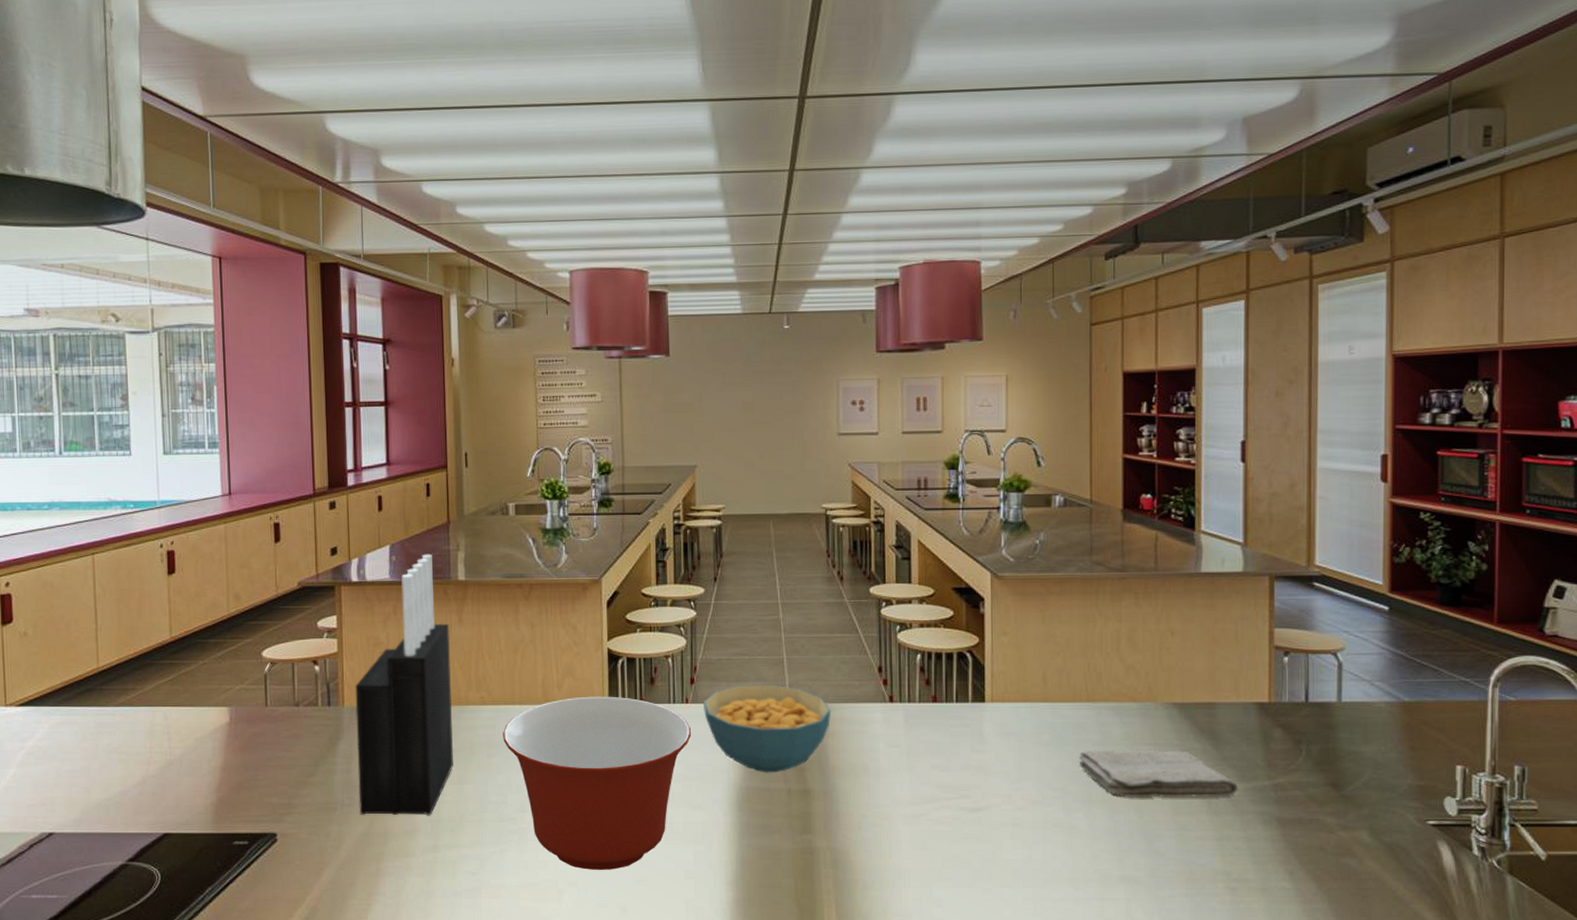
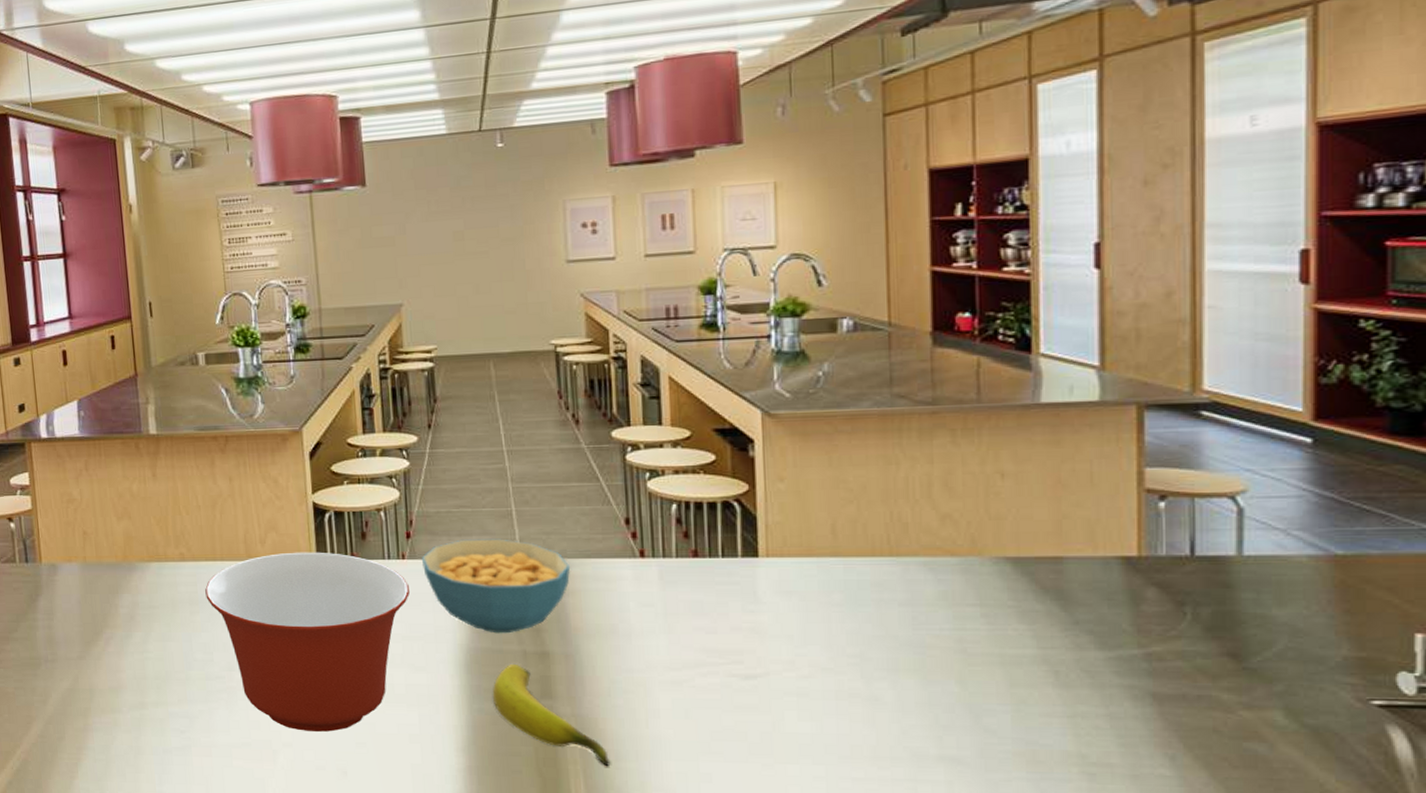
knife block: present [355,554,453,816] -> none [51,408,156,673]
banana: none [759,802,859,895] -> present [492,665,611,766]
washcloth: present [1078,749,1238,799] -> none [880,611,1096,669]

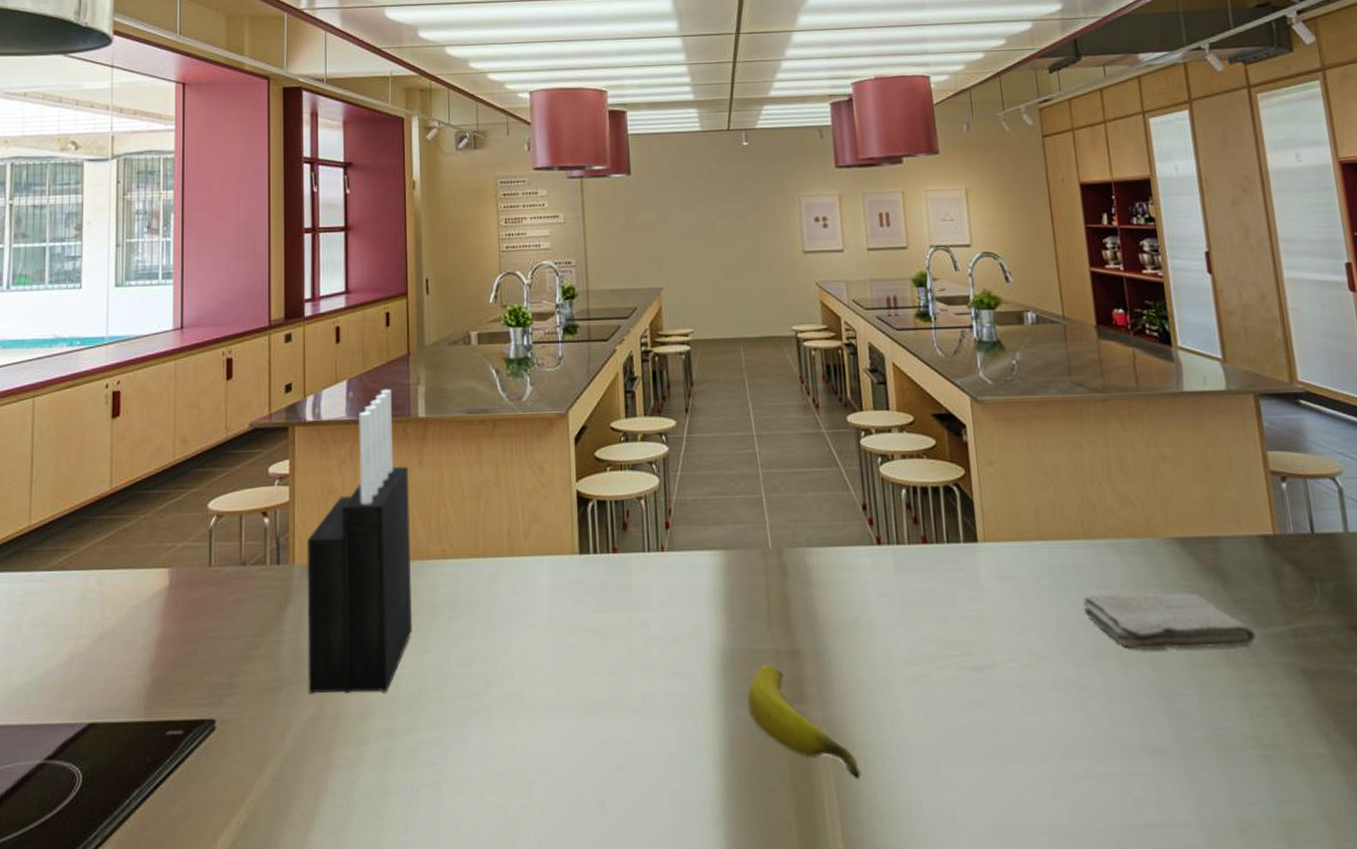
knife block: none [51,408,156,673] -> present [307,388,412,694]
mixing bowl: present [205,552,410,732] -> none [466,545,668,755]
cereal bowl: present [421,539,571,634] -> none [679,527,817,631]
washcloth: none [880,611,1096,669] -> present [1082,592,1256,651]

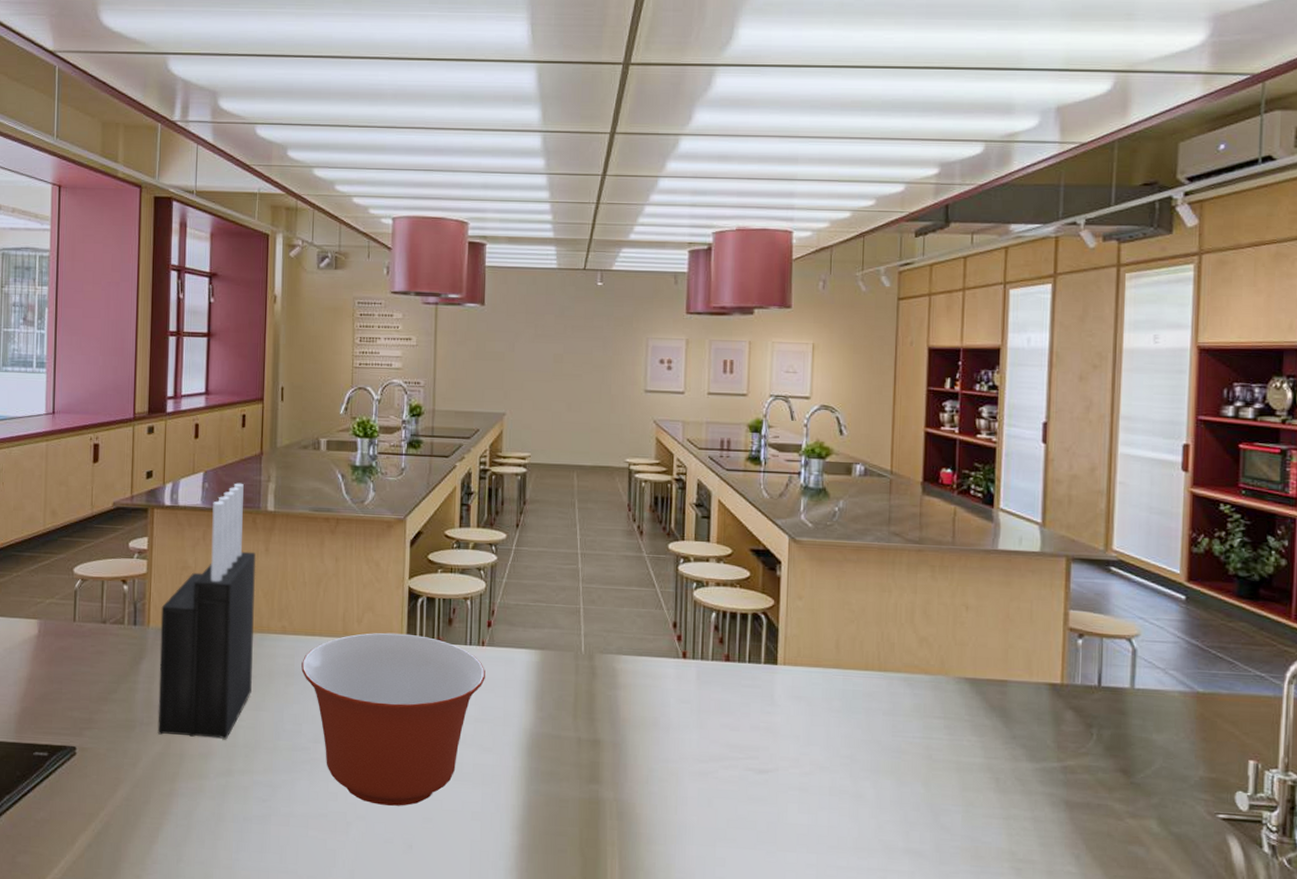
mixing bowl: none [466,545,668,755] -> present [301,632,485,806]
banana: present [747,665,861,777] -> none [548,750,643,848]
washcloth: present [1082,592,1256,651] -> none [868,719,1027,777]

